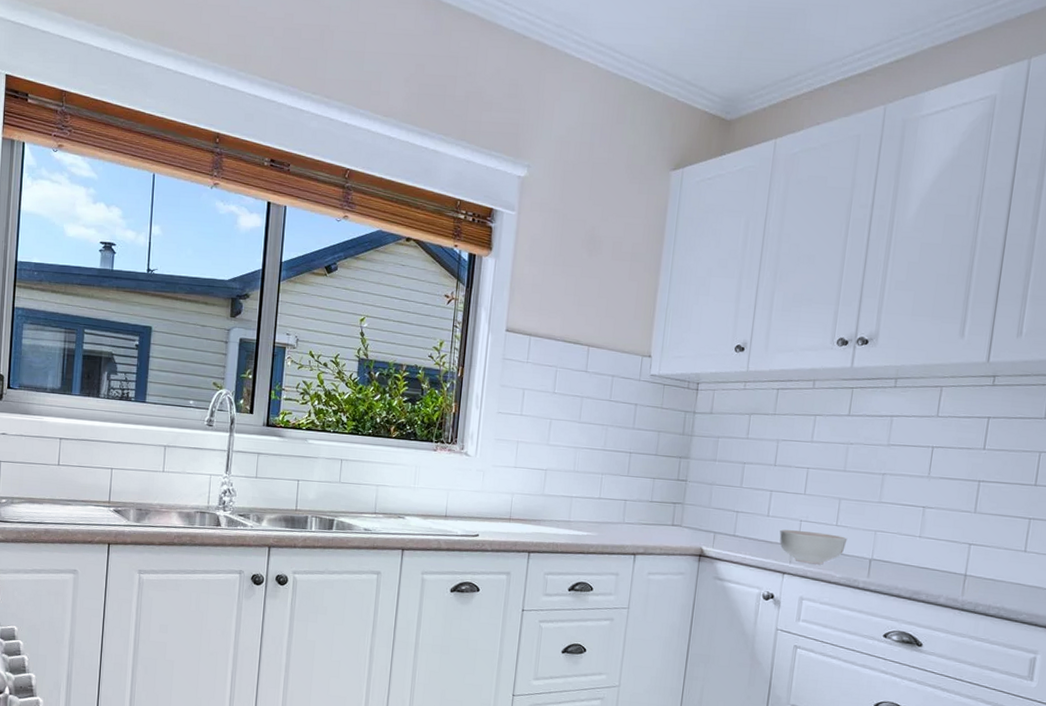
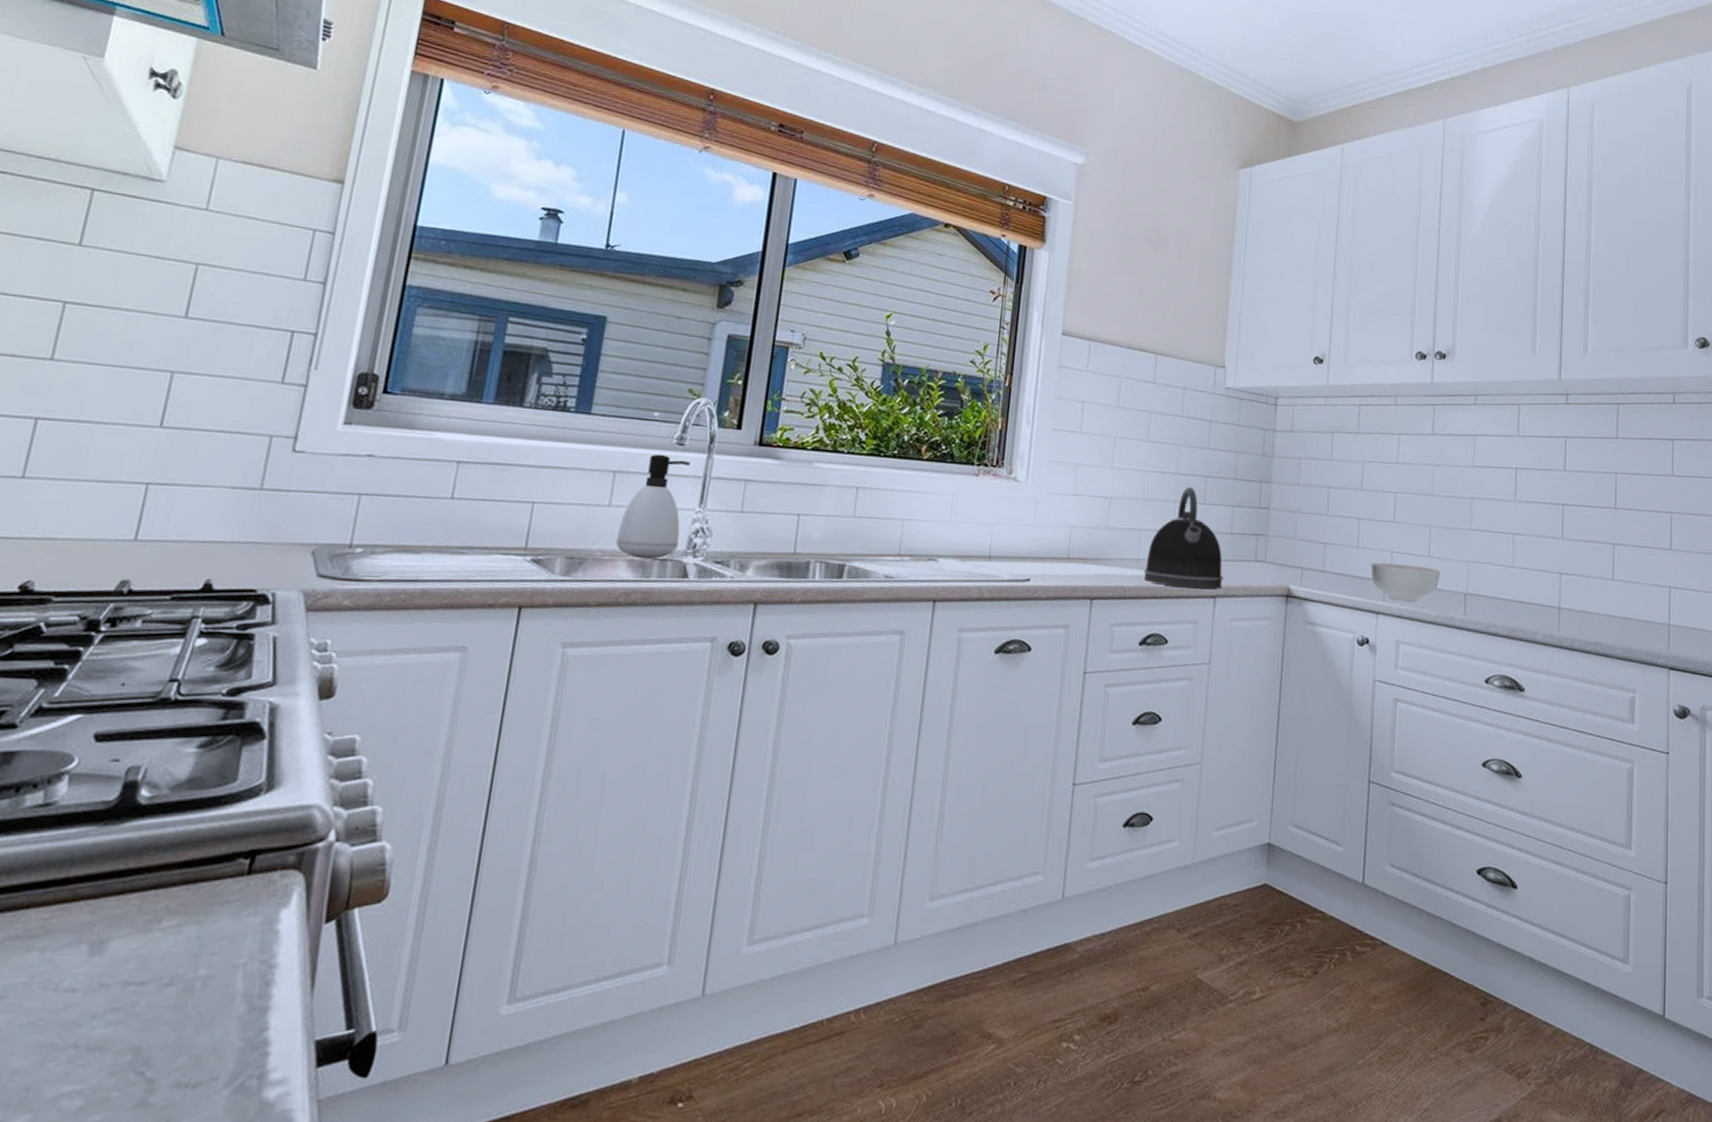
soap dispenser: none [169,433,217,512] -> present [615,454,690,560]
kettle: none [574,461,643,548] -> present [1144,487,1223,589]

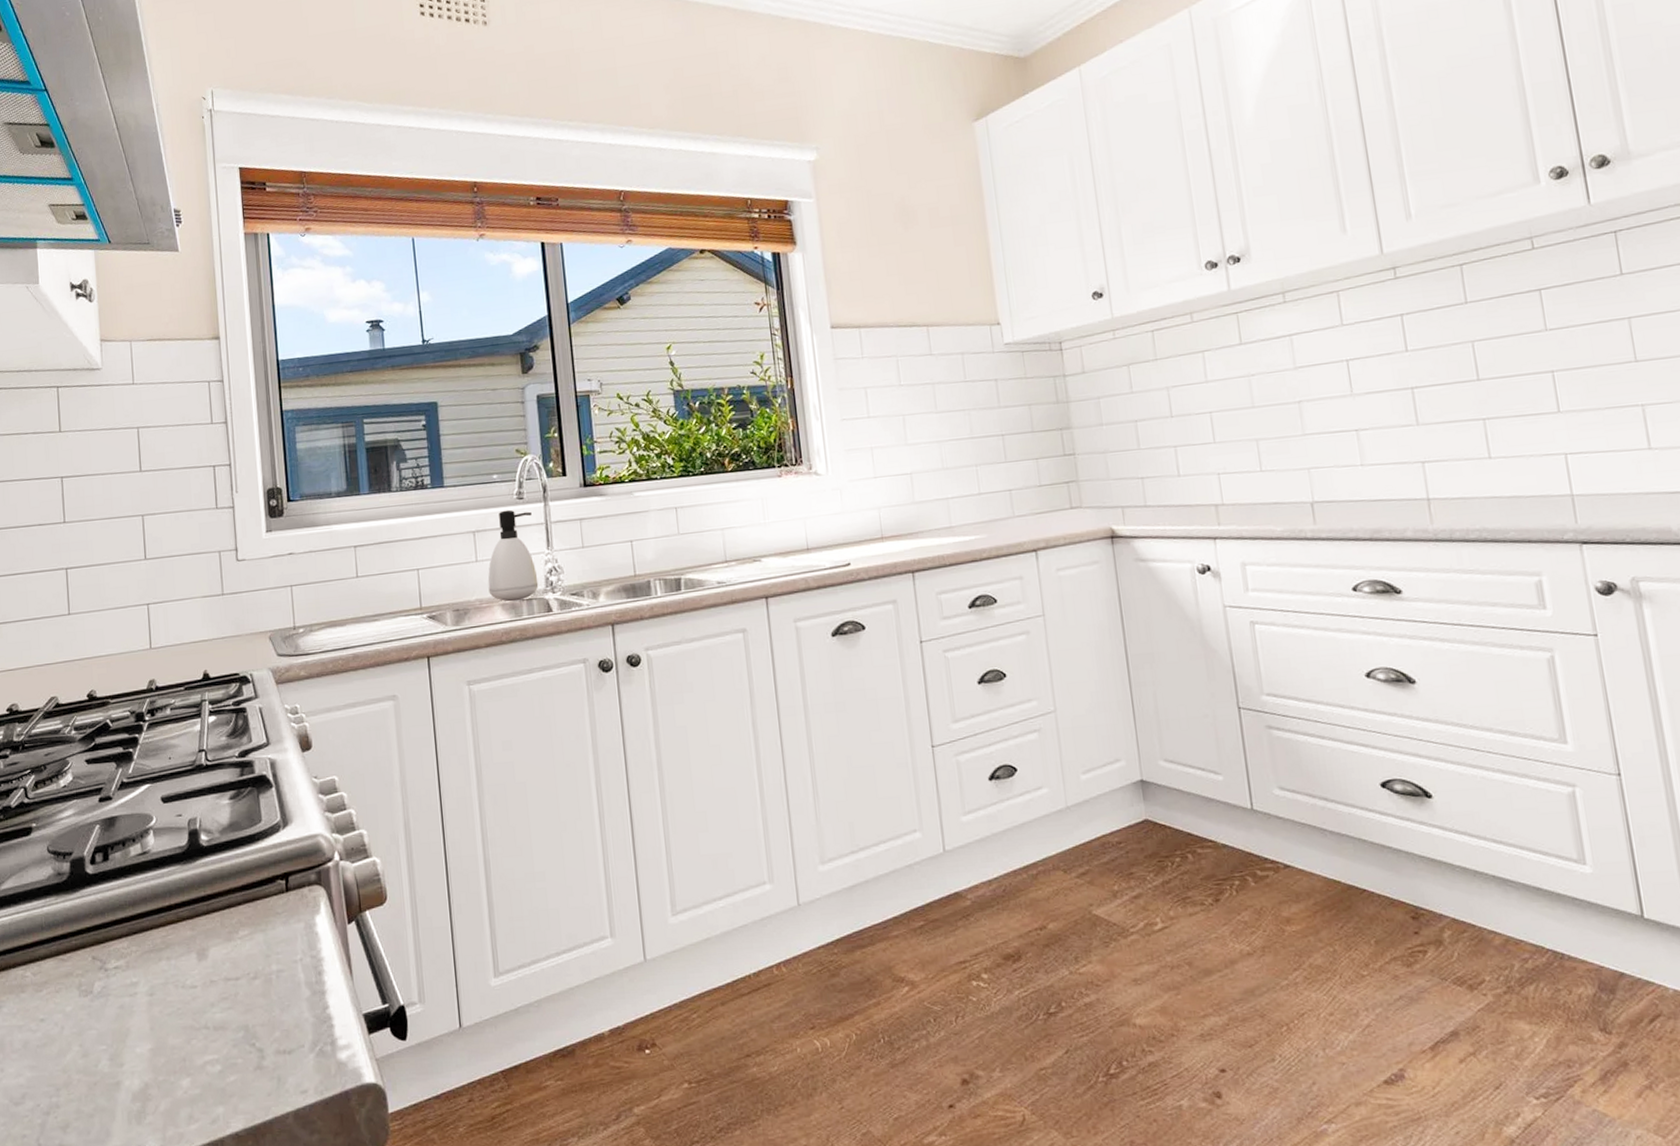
kettle: present [1144,487,1223,589] -> none [959,448,1041,548]
bowl: present [1371,562,1441,602] -> none [1197,482,1279,523]

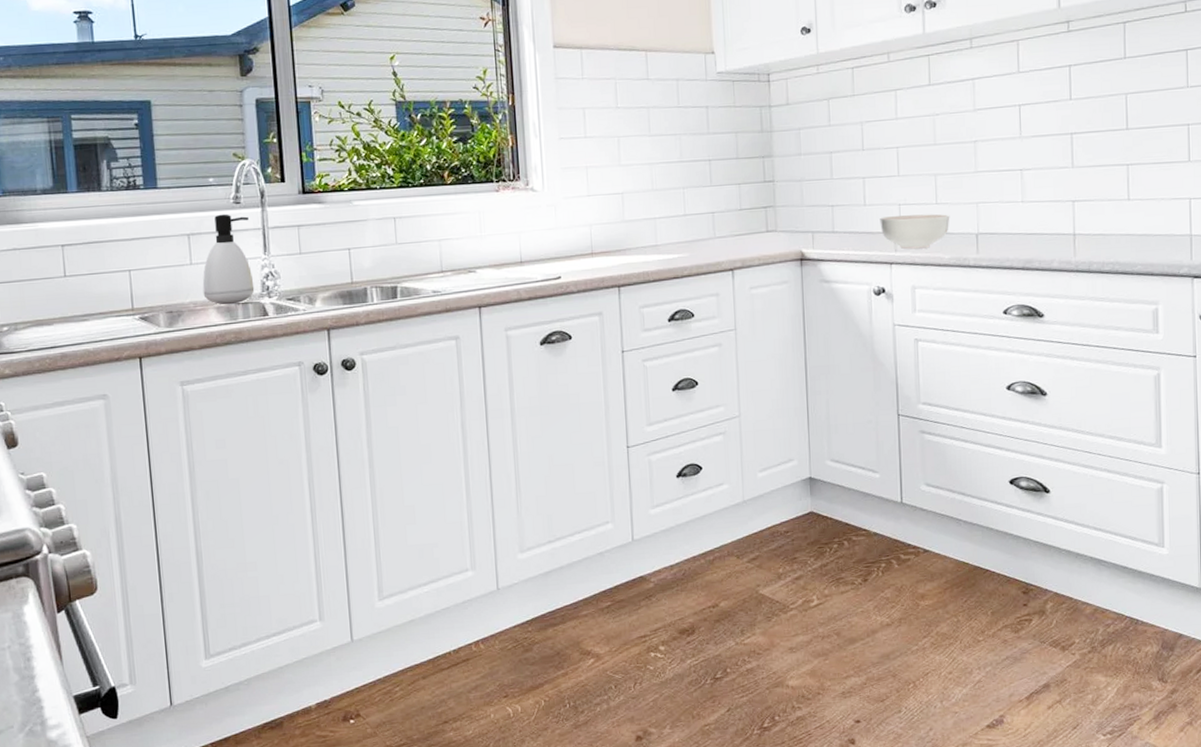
bowl: none [1197,482,1279,523] -> present [880,213,950,250]

